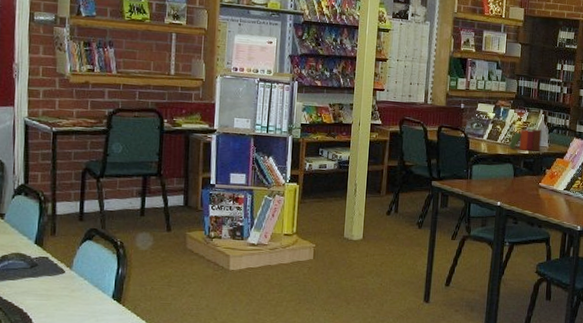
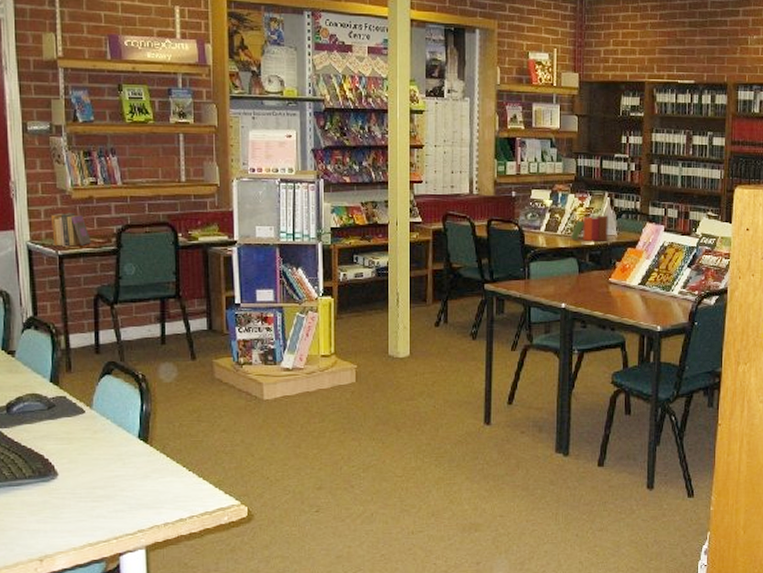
books: none [48,94,85,124] -> present [50,213,92,247]

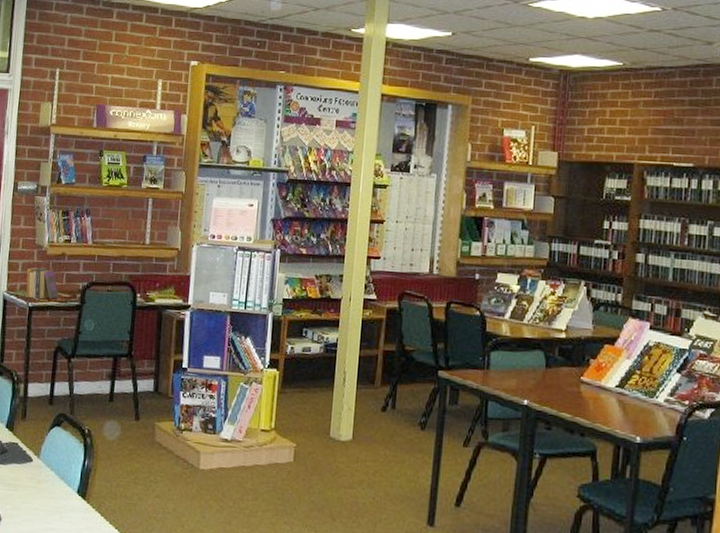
books: present [570,214,609,241] -> none [538,304,584,335]

